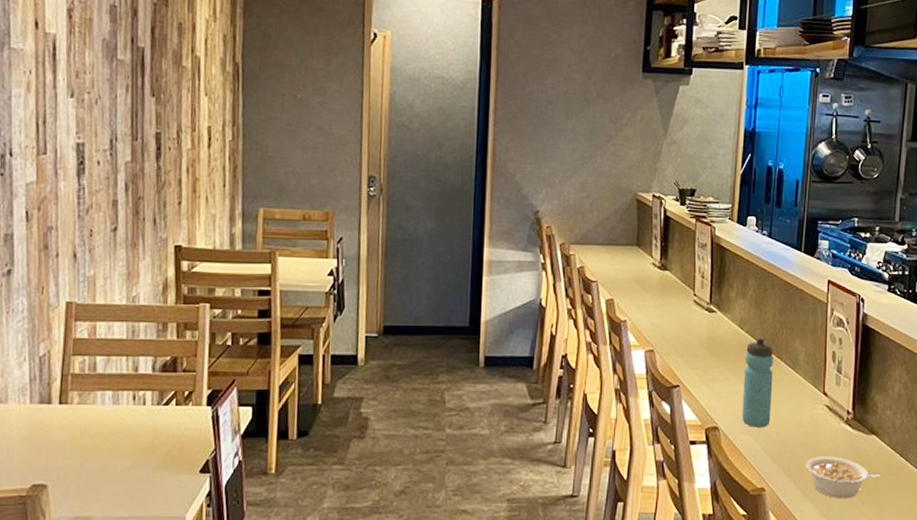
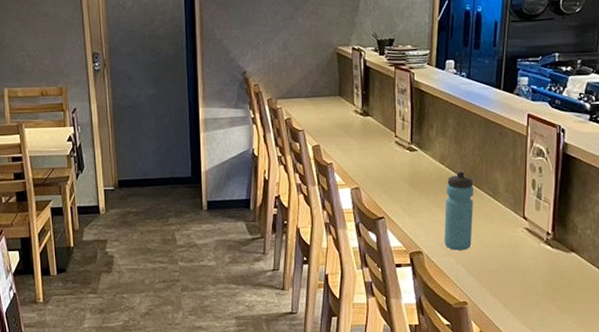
legume: present [806,457,882,499] -> none [506,273,581,309]

